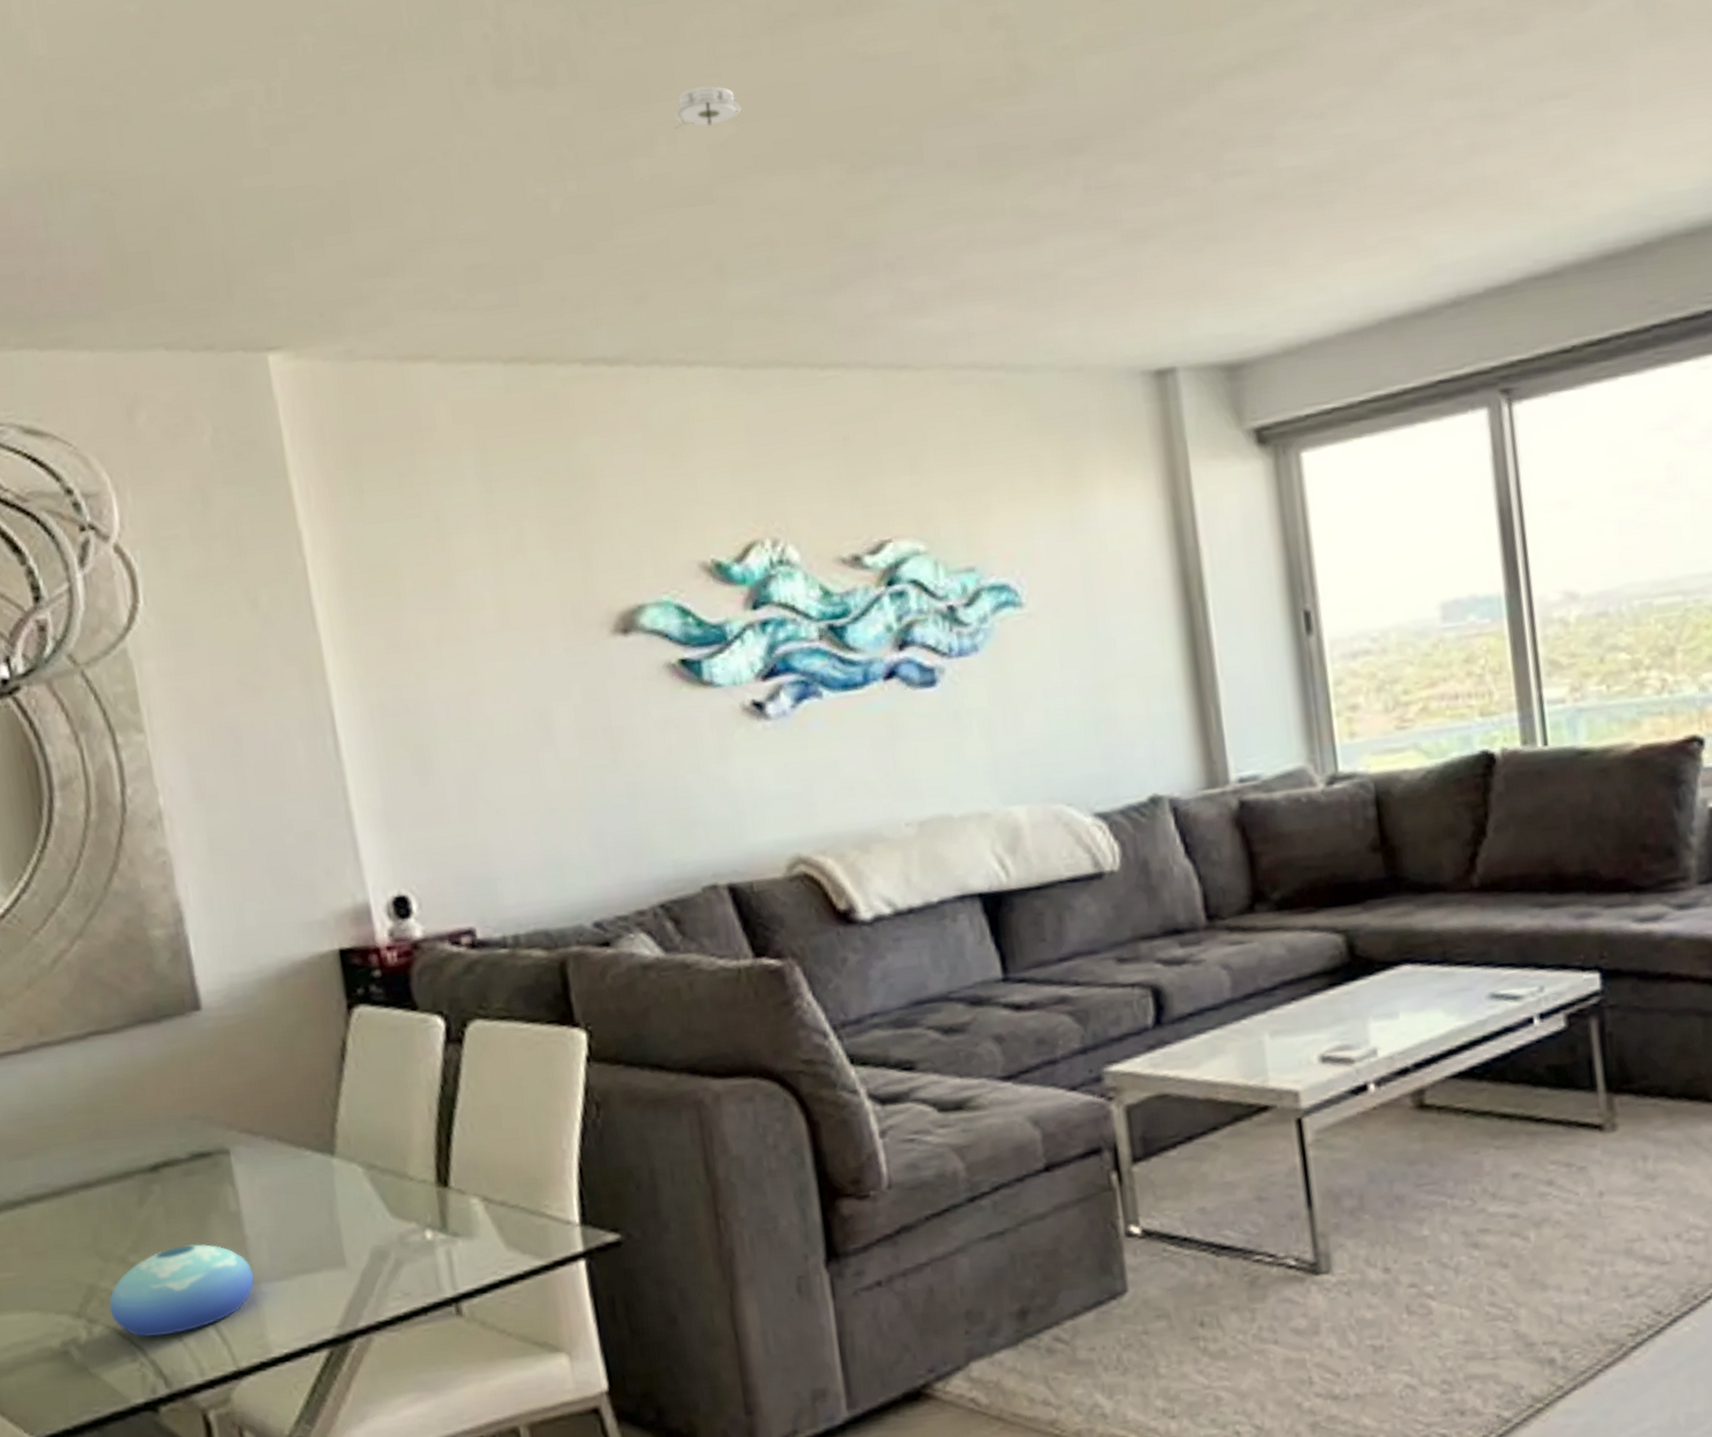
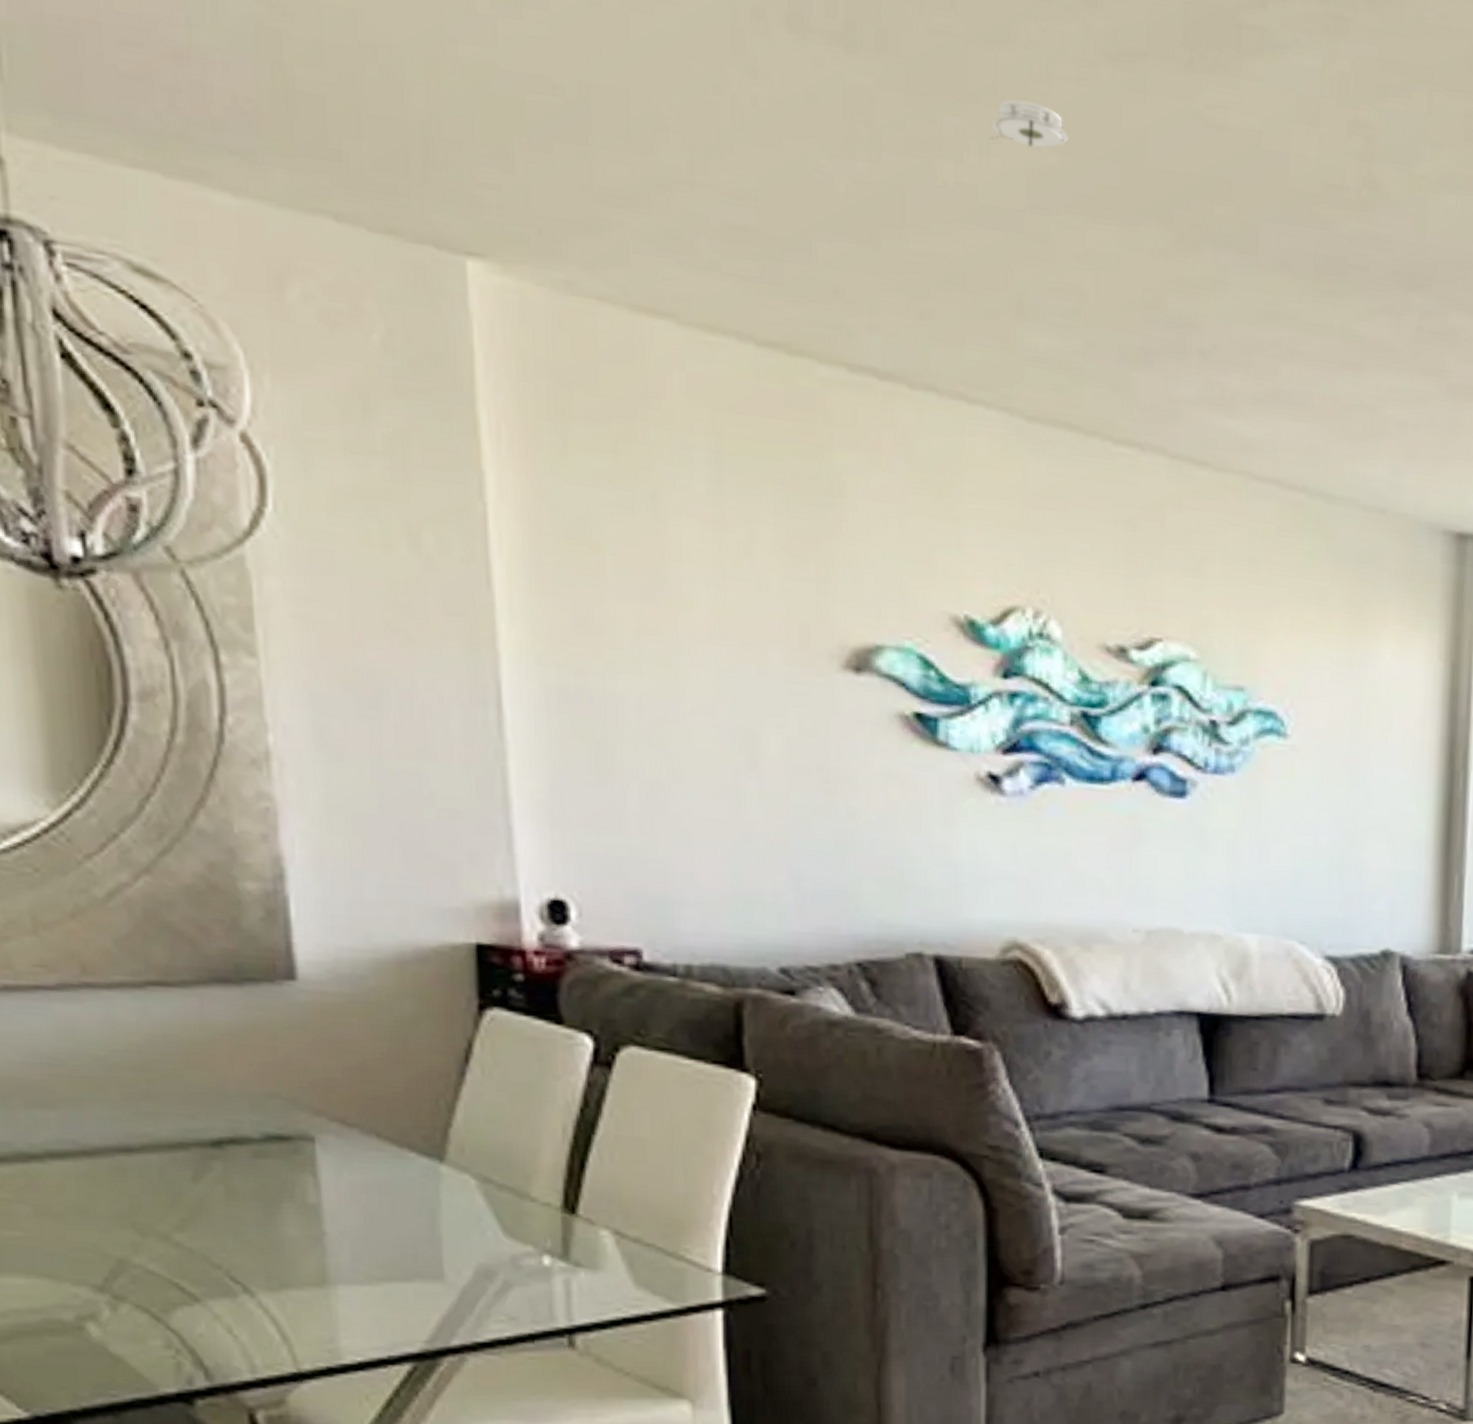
bowl: present [109,1244,255,1337] -> none [142,1231,331,1325]

